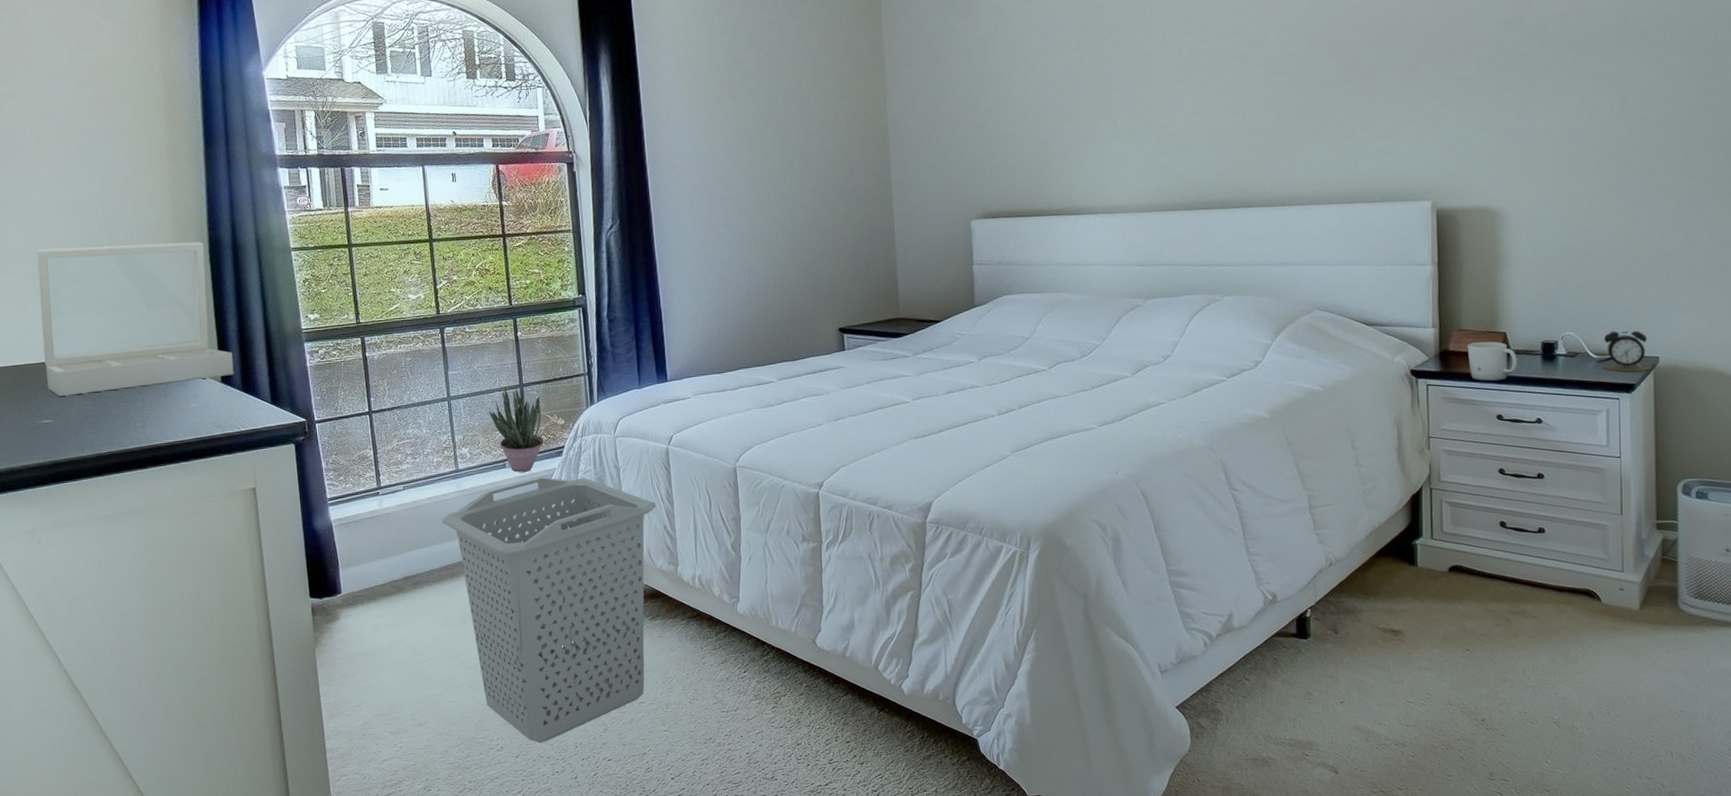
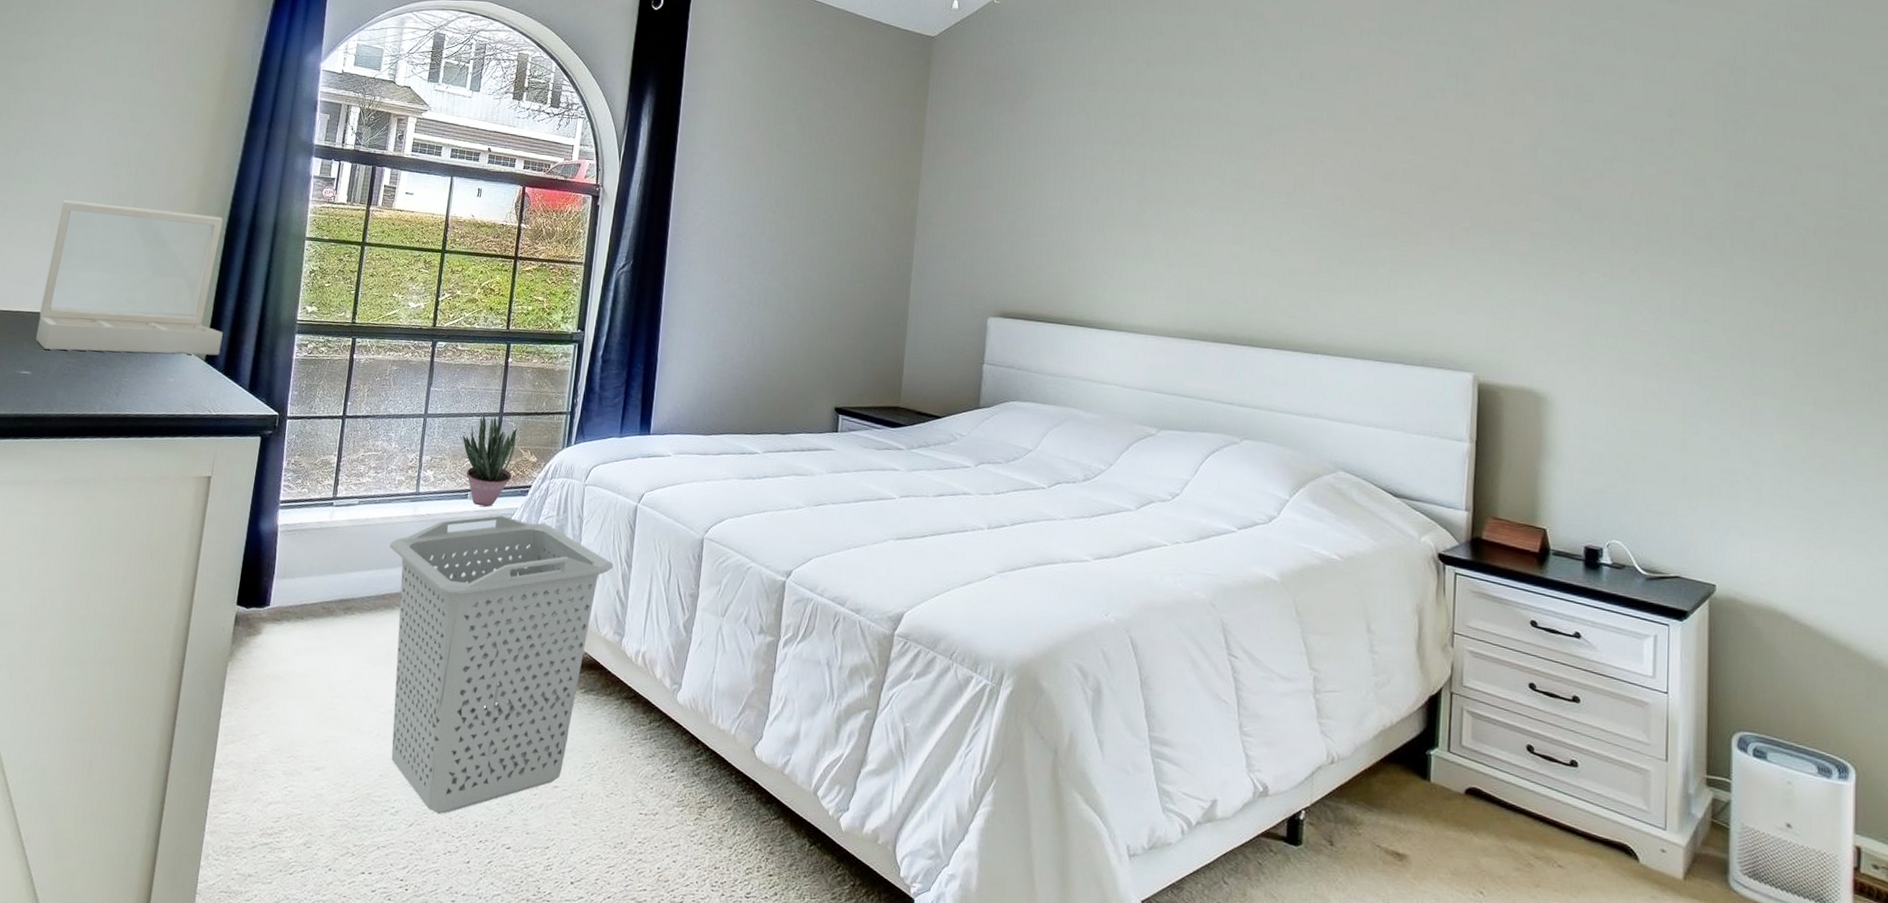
mug: present [1467,341,1518,381] -> none [1502,534,1557,582]
alarm clock: present [1603,326,1652,373] -> none [1652,543,1707,599]

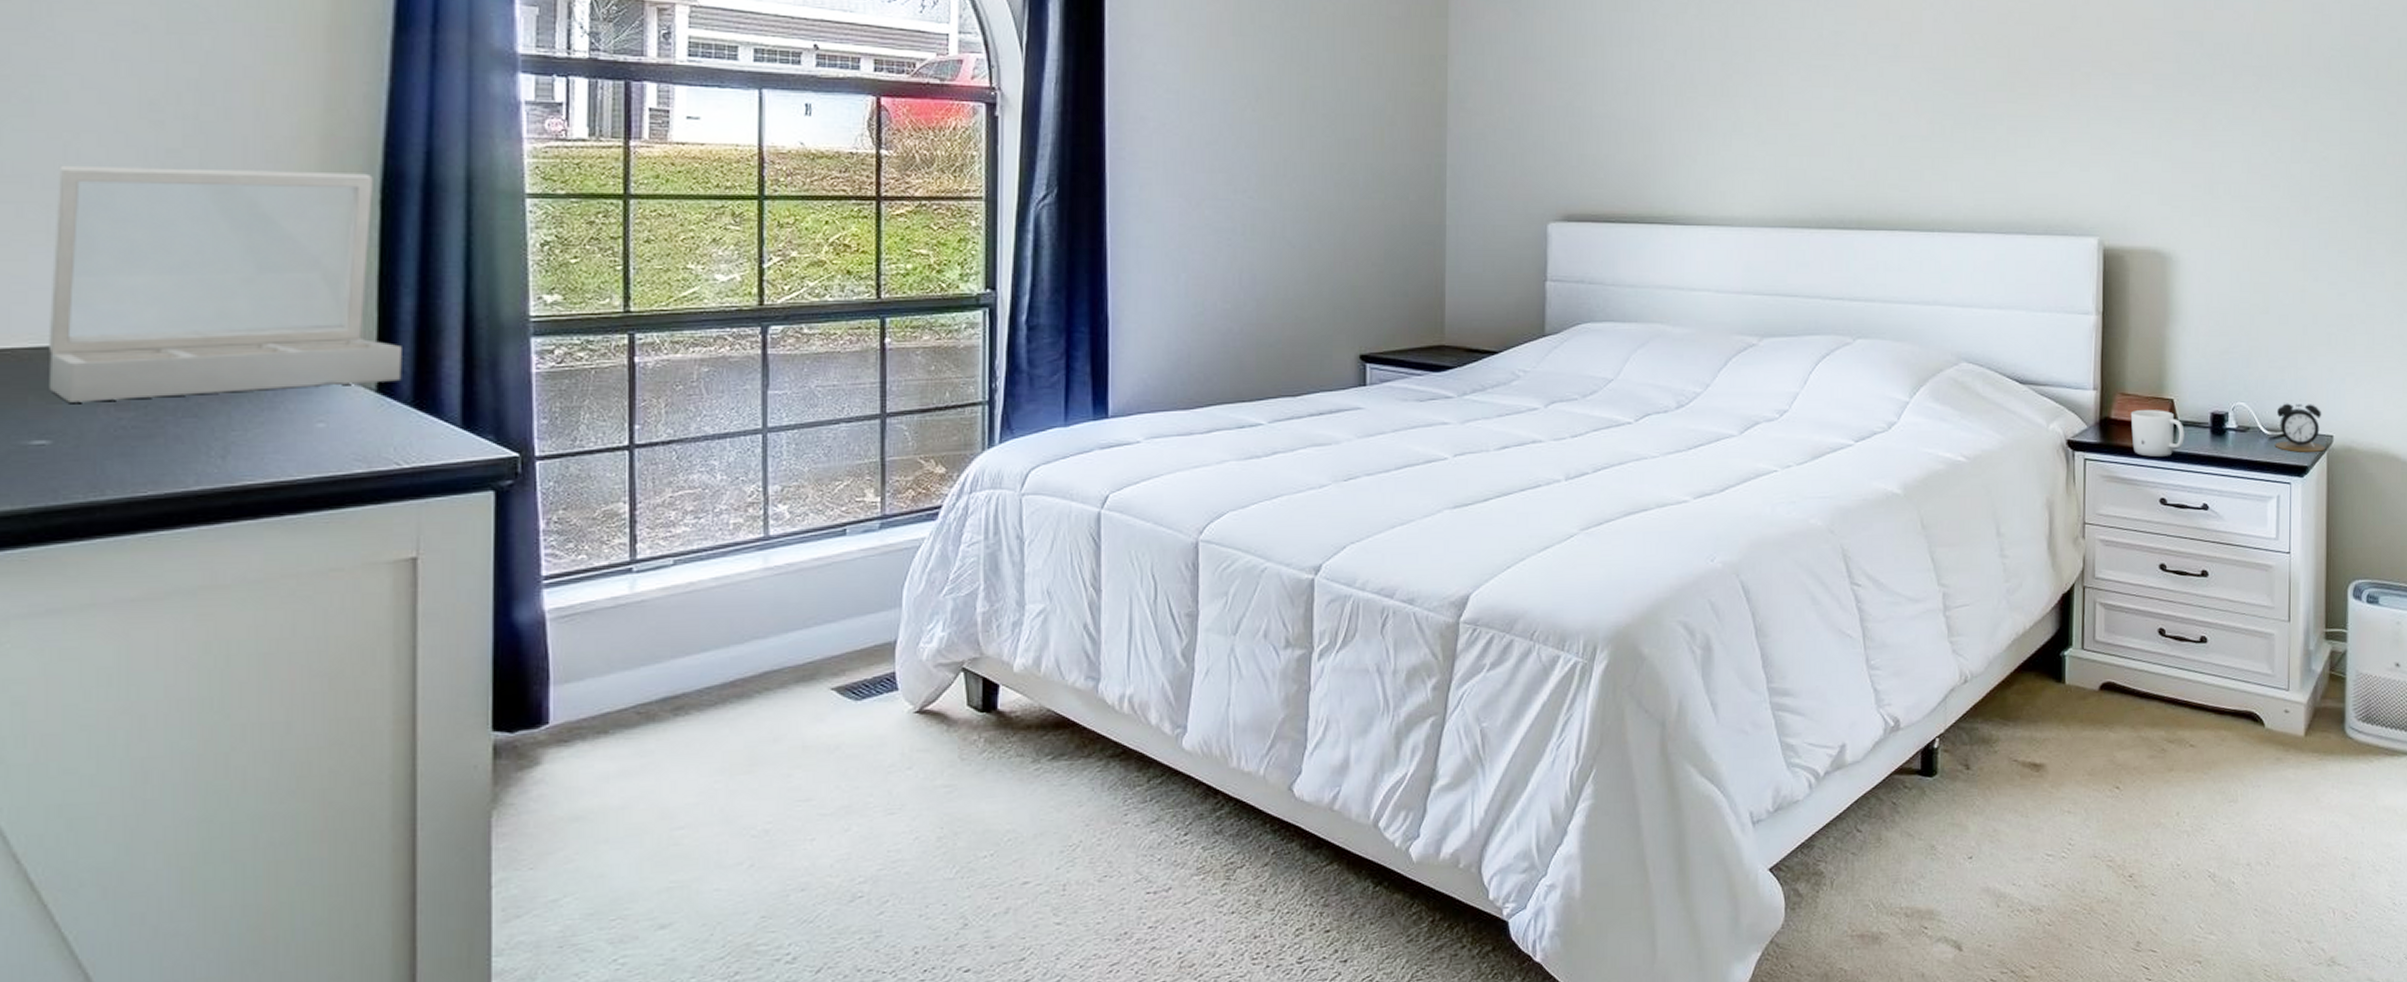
laundry basket: present [389,514,614,814] -> none [732,549,1075,949]
potted plant: present [462,413,518,507] -> none [827,418,911,543]
mug: none [1502,534,1557,582] -> present [2130,410,2184,458]
alarm clock: none [1652,543,1707,599] -> present [2275,399,2325,452]

